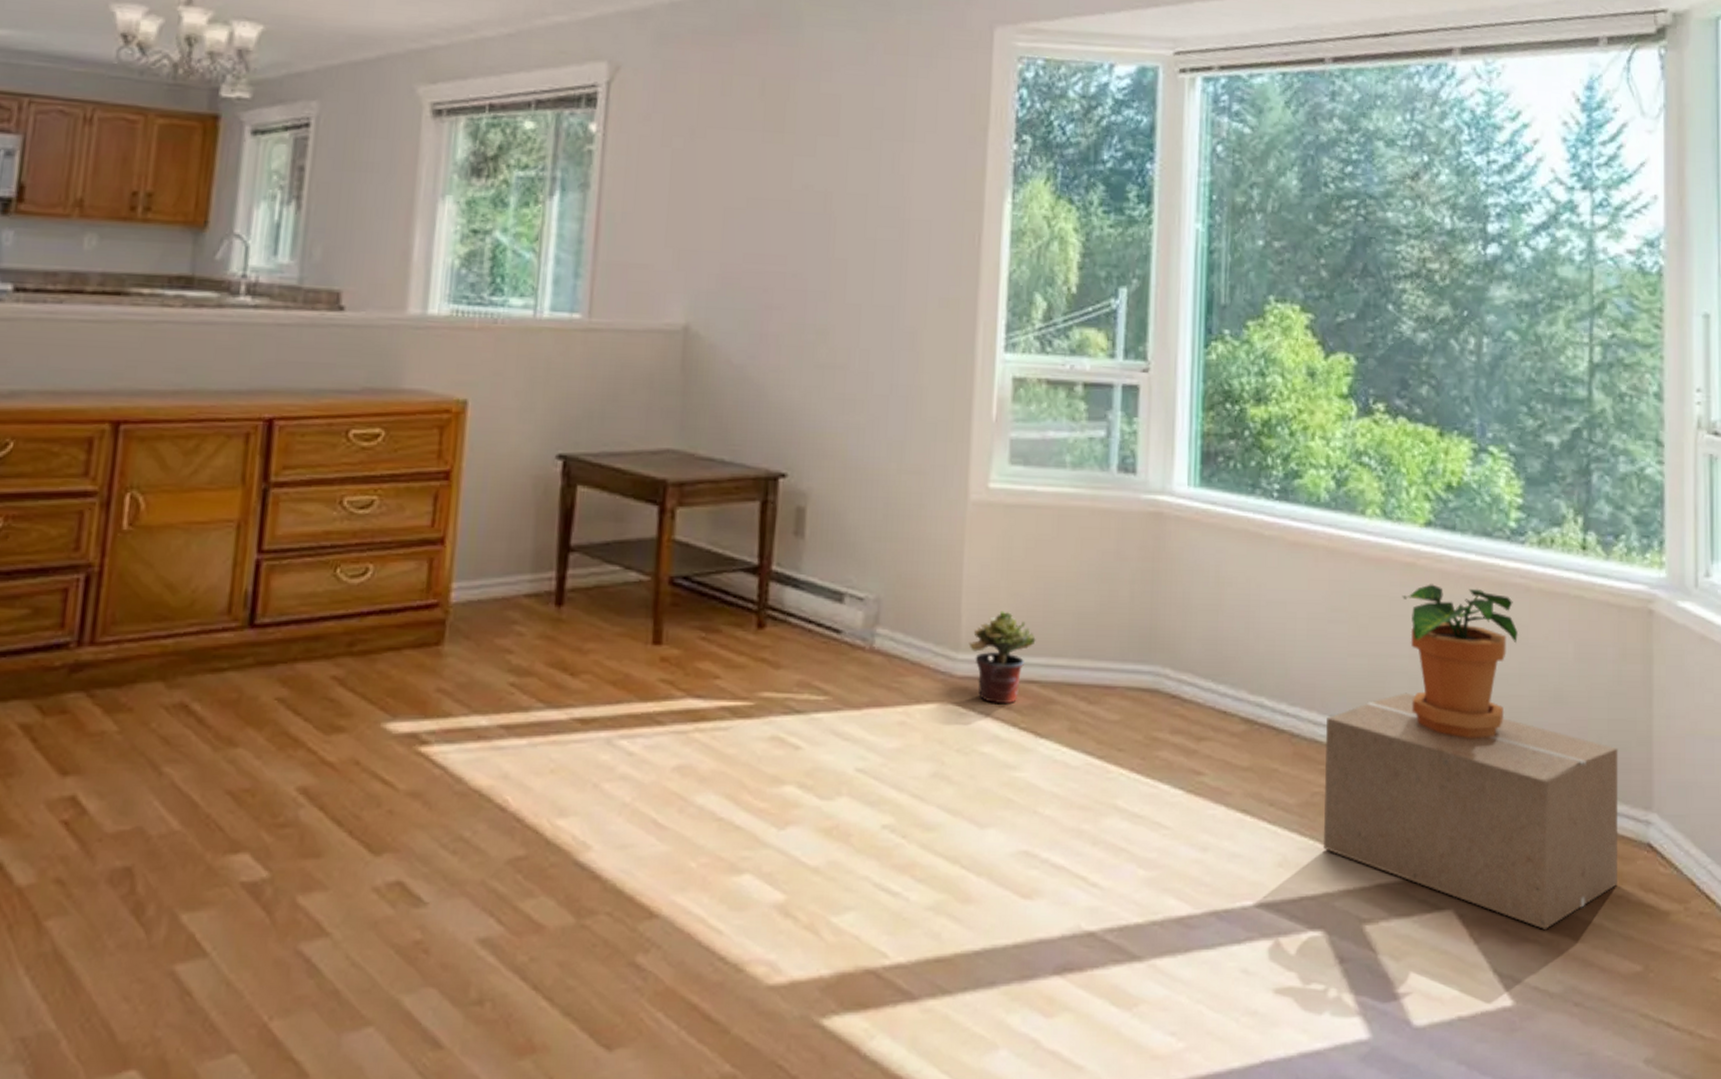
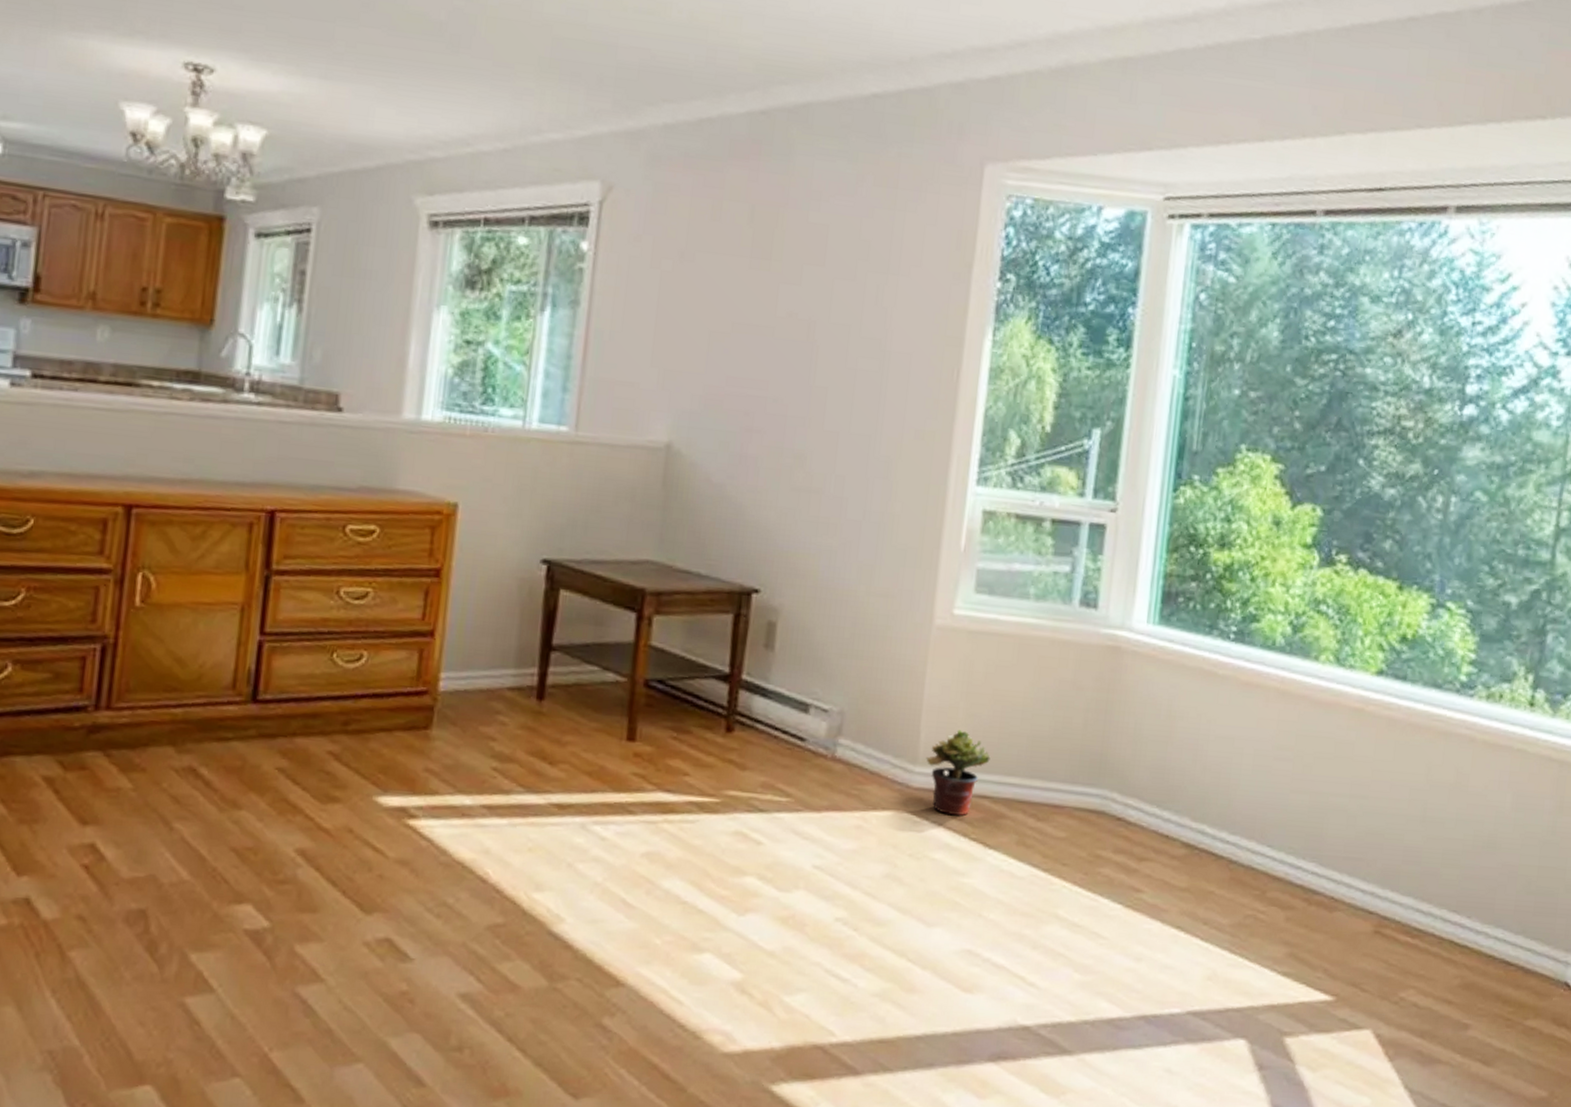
cardboard box: present [1323,692,1618,929] -> none [1251,829,1546,1053]
potted plant: present [1402,584,1518,738] -> none [1348,729,1459,876]

